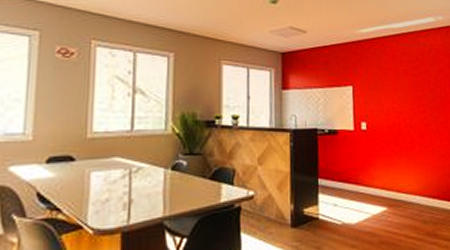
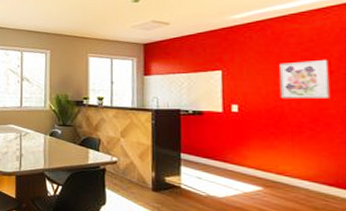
wall art: none [396,78,432,115] -> present [279,59,331,98]

